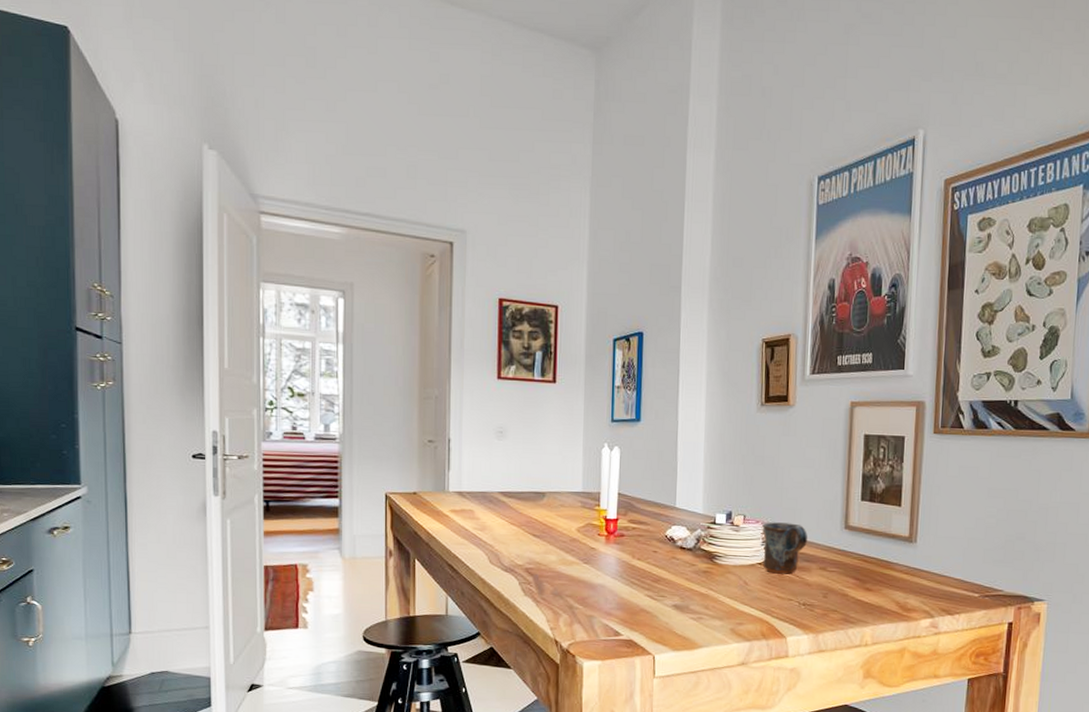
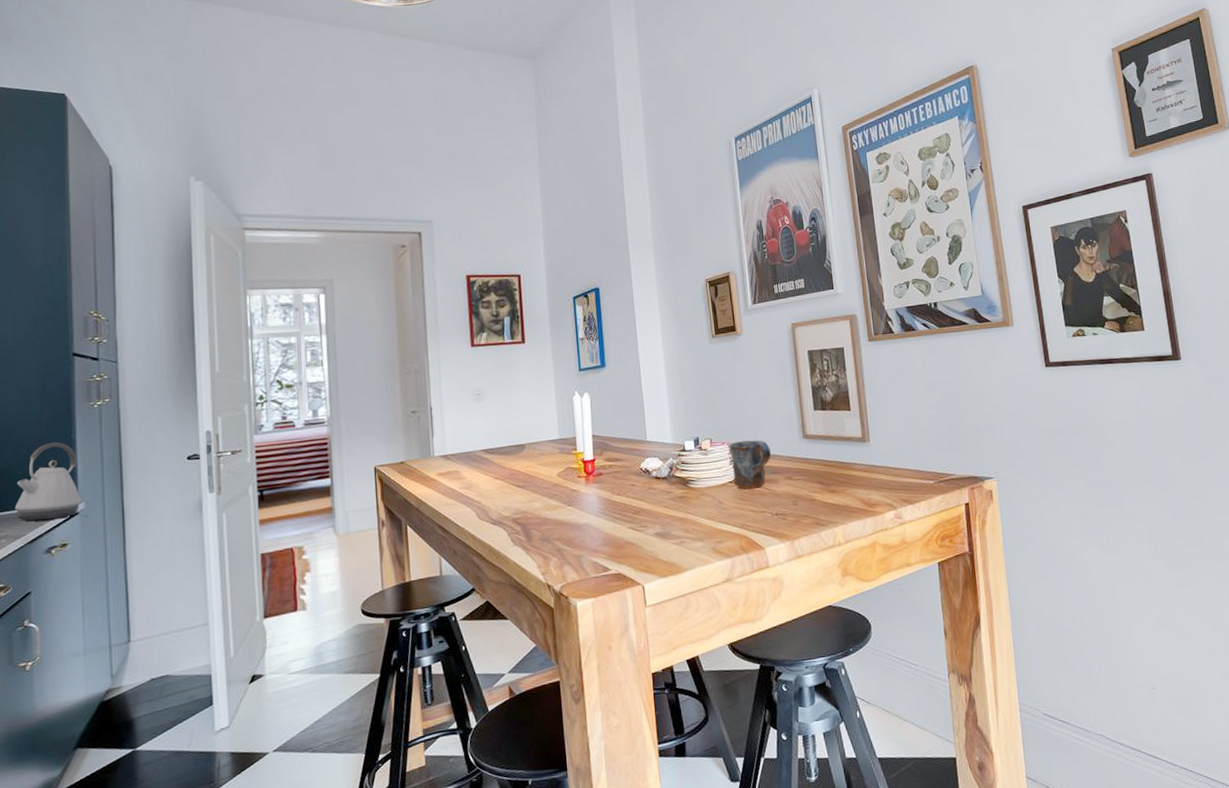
kettle: none [16,419,84,501] -> present [14,442,81,522]

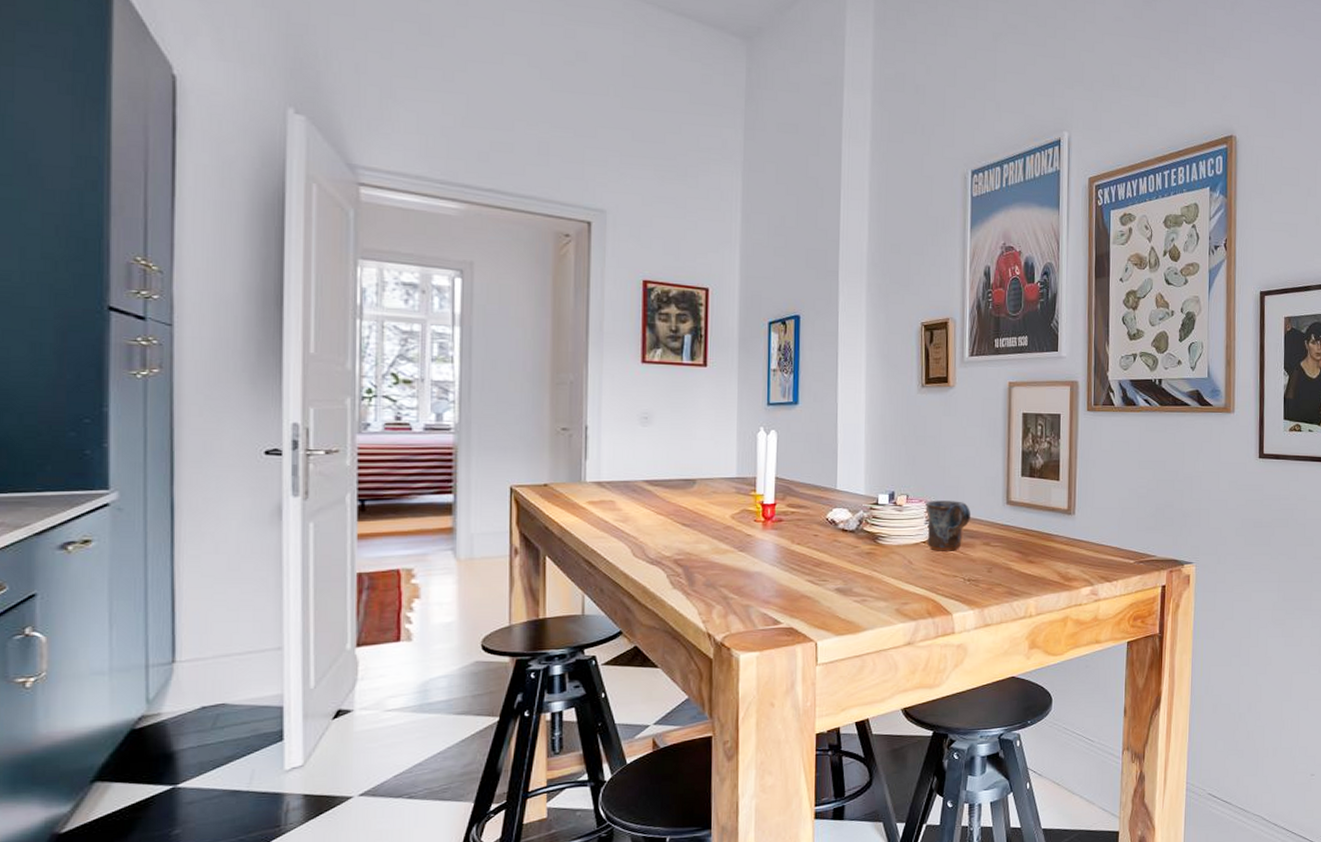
kettle: present [14,442,81,522] -> none [15,414,114,509]

